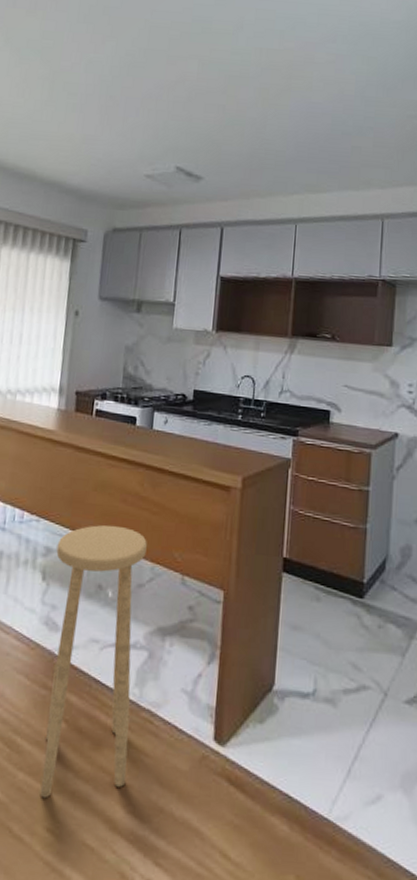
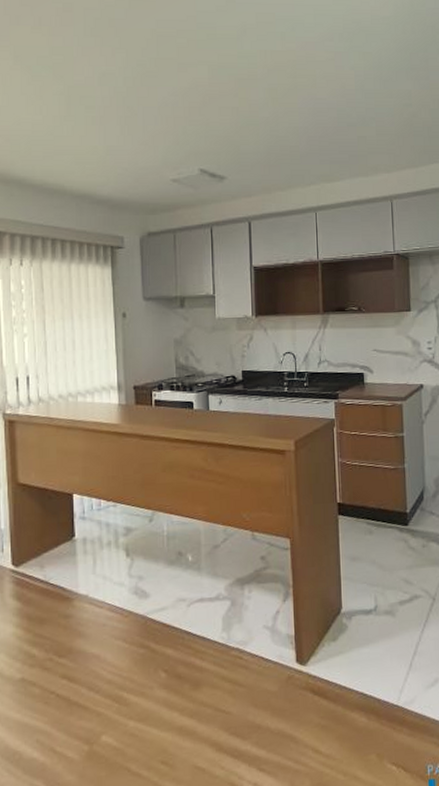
stool: present [40,525,147,799] -> none [136,499,225,738]

